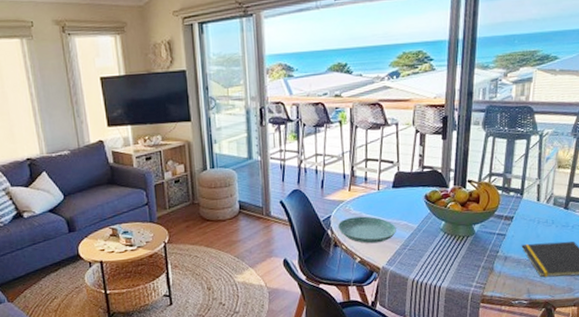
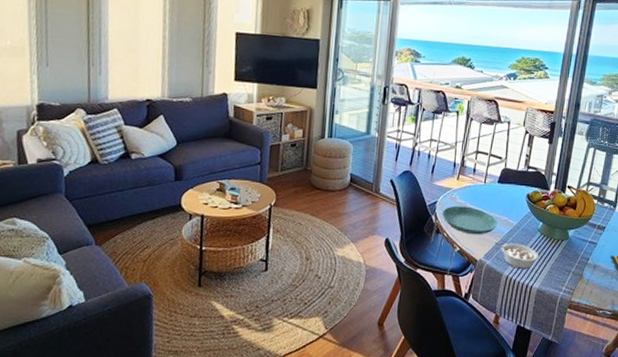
legume: none [395,245,445,272] -> present [494,241,539,270]

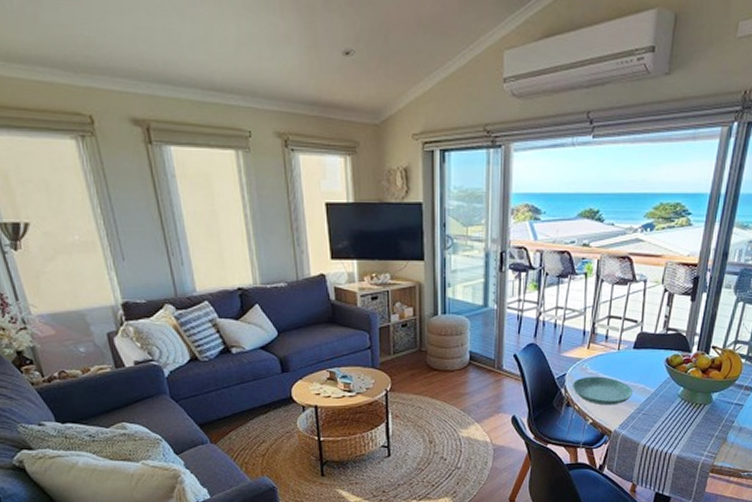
legume: present [494,241,539,270] -> none [630,410,679,438]

